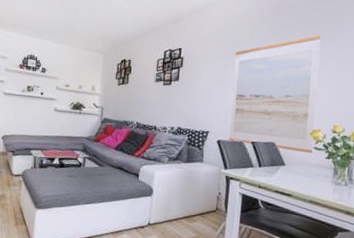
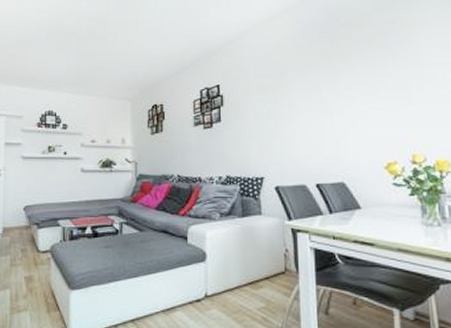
wall art: present [228,35,322,154] -> none [282,53,393,192]

